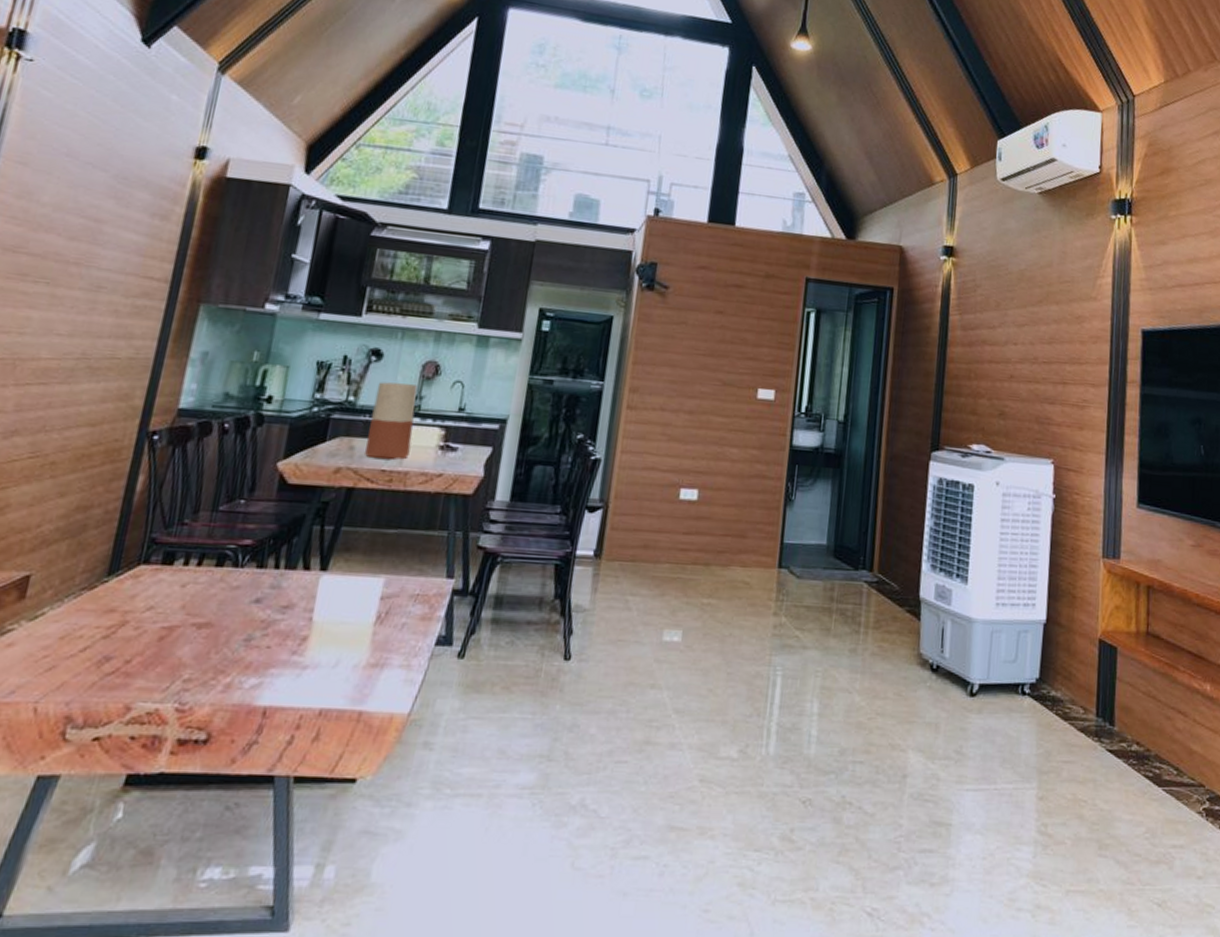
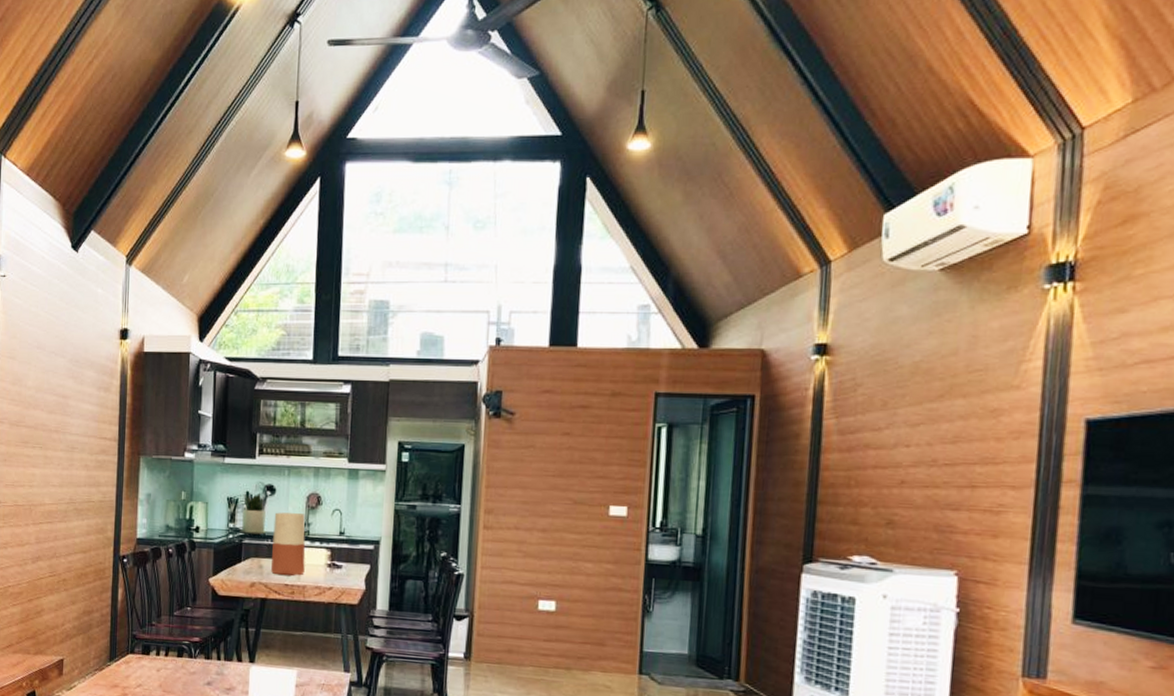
planter: none [328,357,367,409] -> present [239,492,267,535]

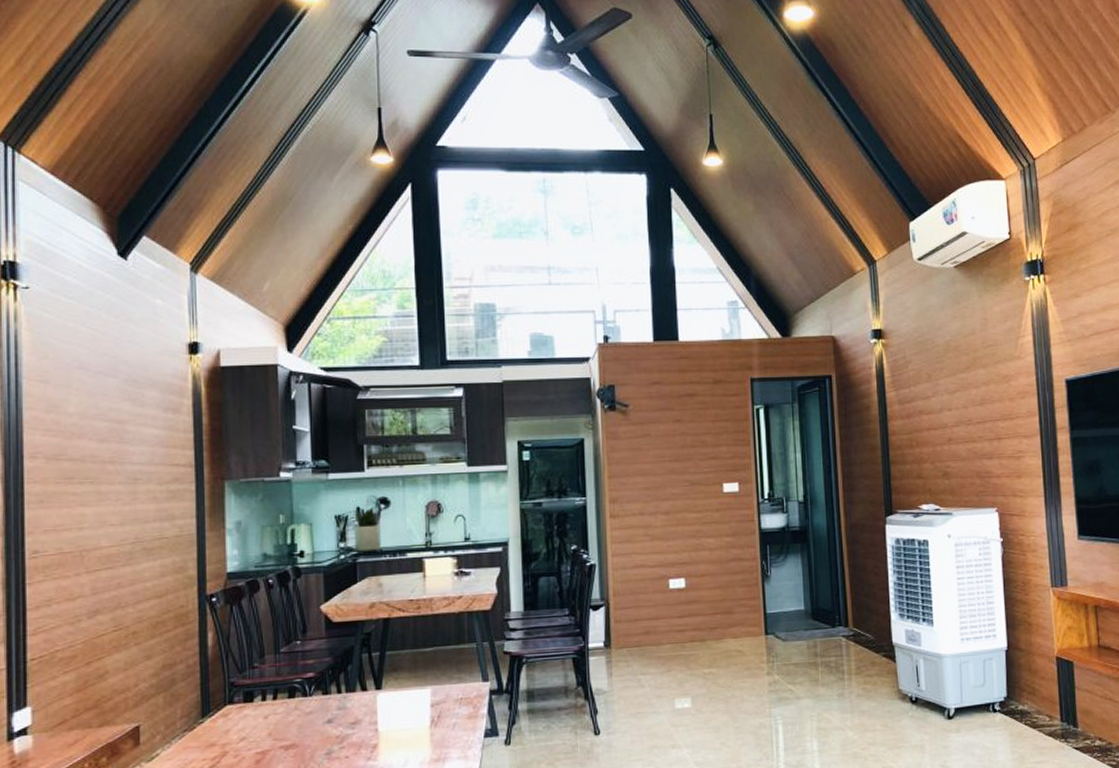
vase: present [271,512,306,576] -> none [391,524,430,592]

